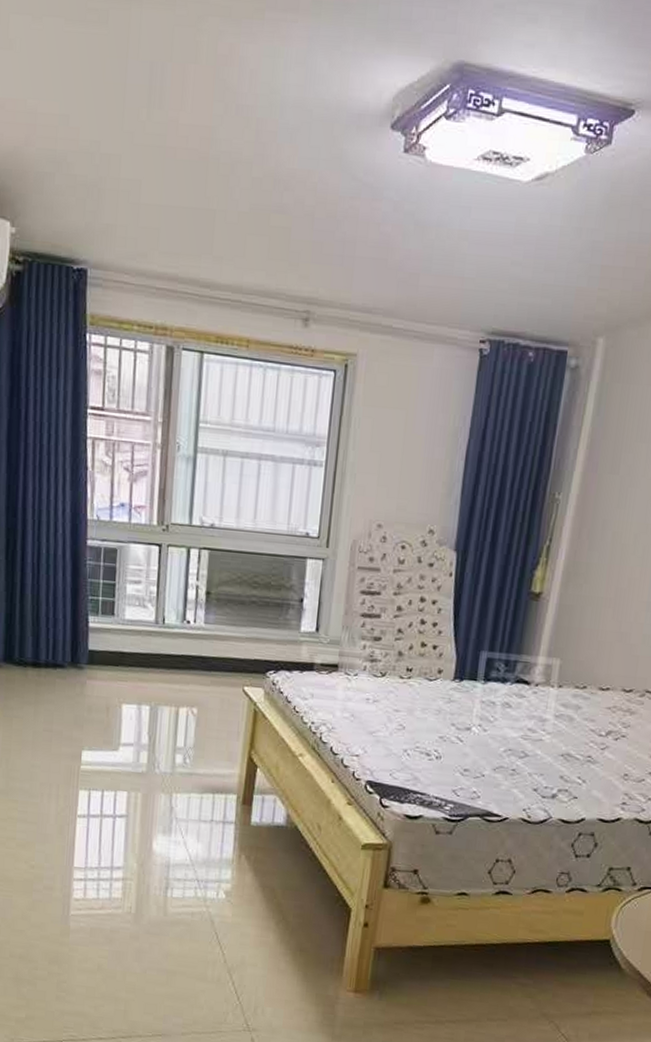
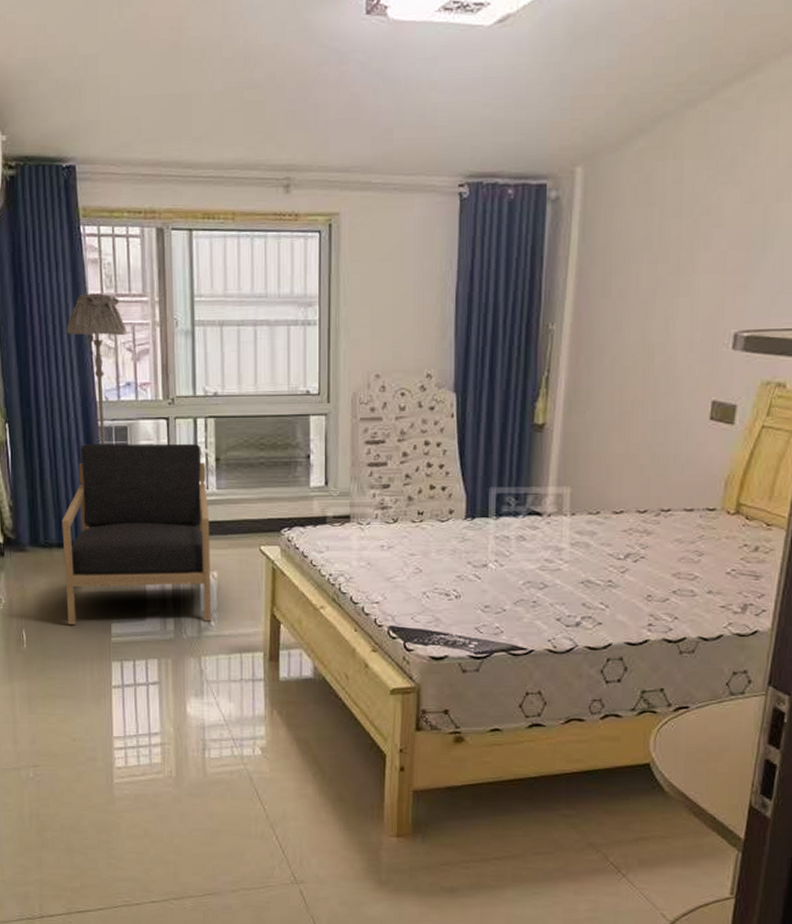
armchair: none [37,562,195,758] -> present [62,443,211,625]
floor lamp: none [62,406,126,566] -> present [66,294,127,445]

